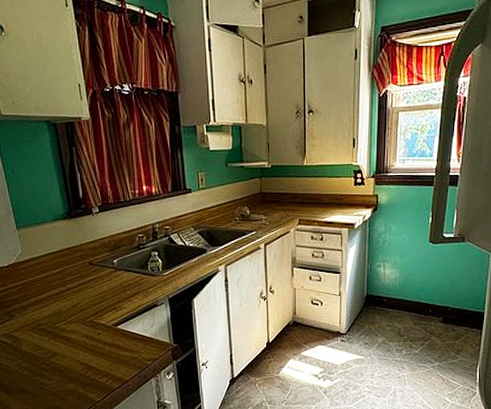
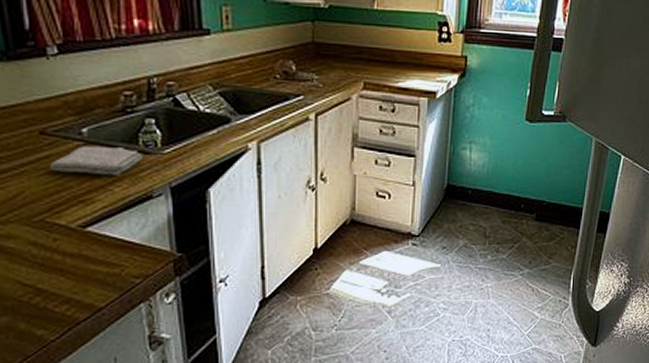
washcloth: none [96,271,150,291] -> present [50,145,142,175]

